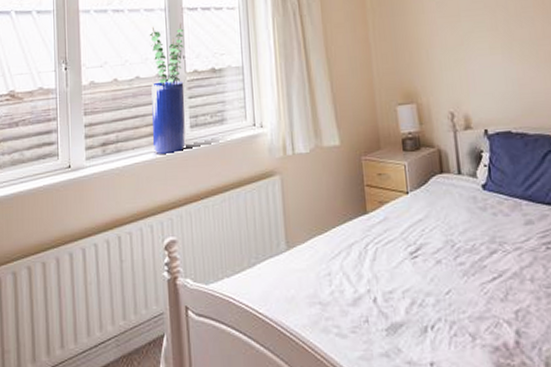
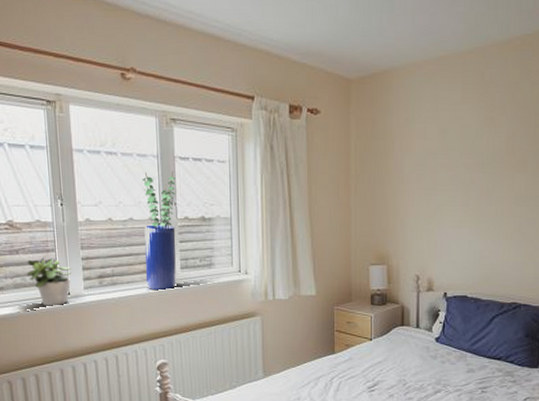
potted plant: none [25,127,73,183] -> present [26,257,72,306]

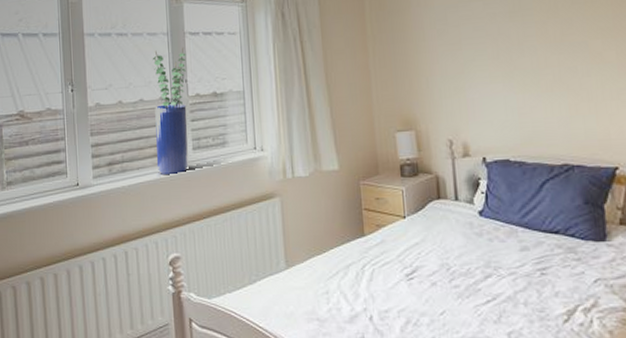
potted plant: present [26,257,72,306] -> none [35,146,81,200]

